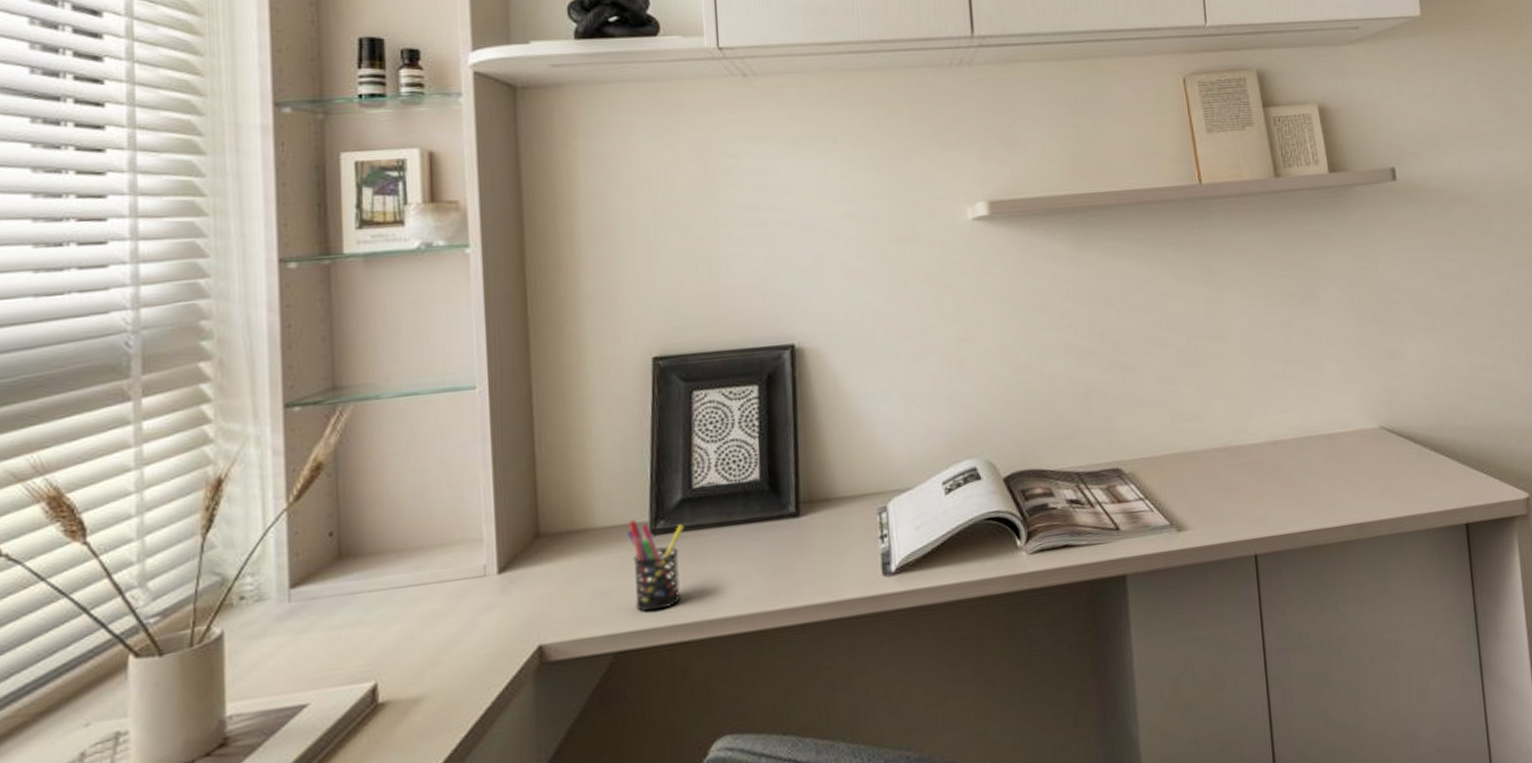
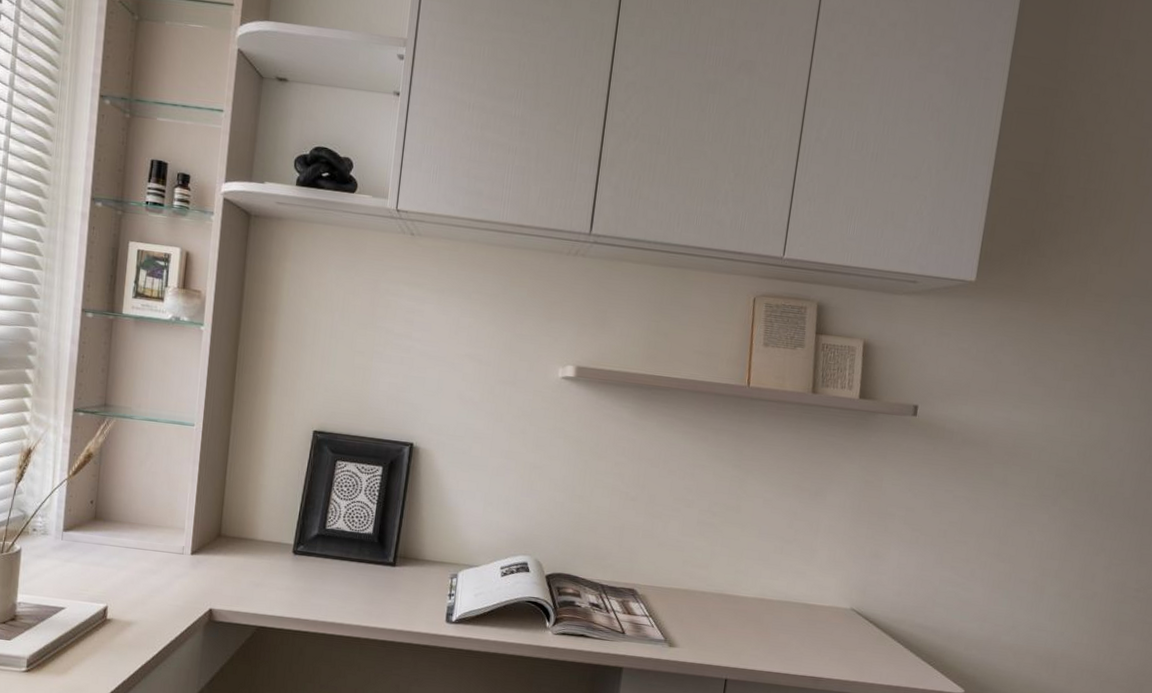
pen holder: present [627,520,684,612] -> none [275,541,316,606]

